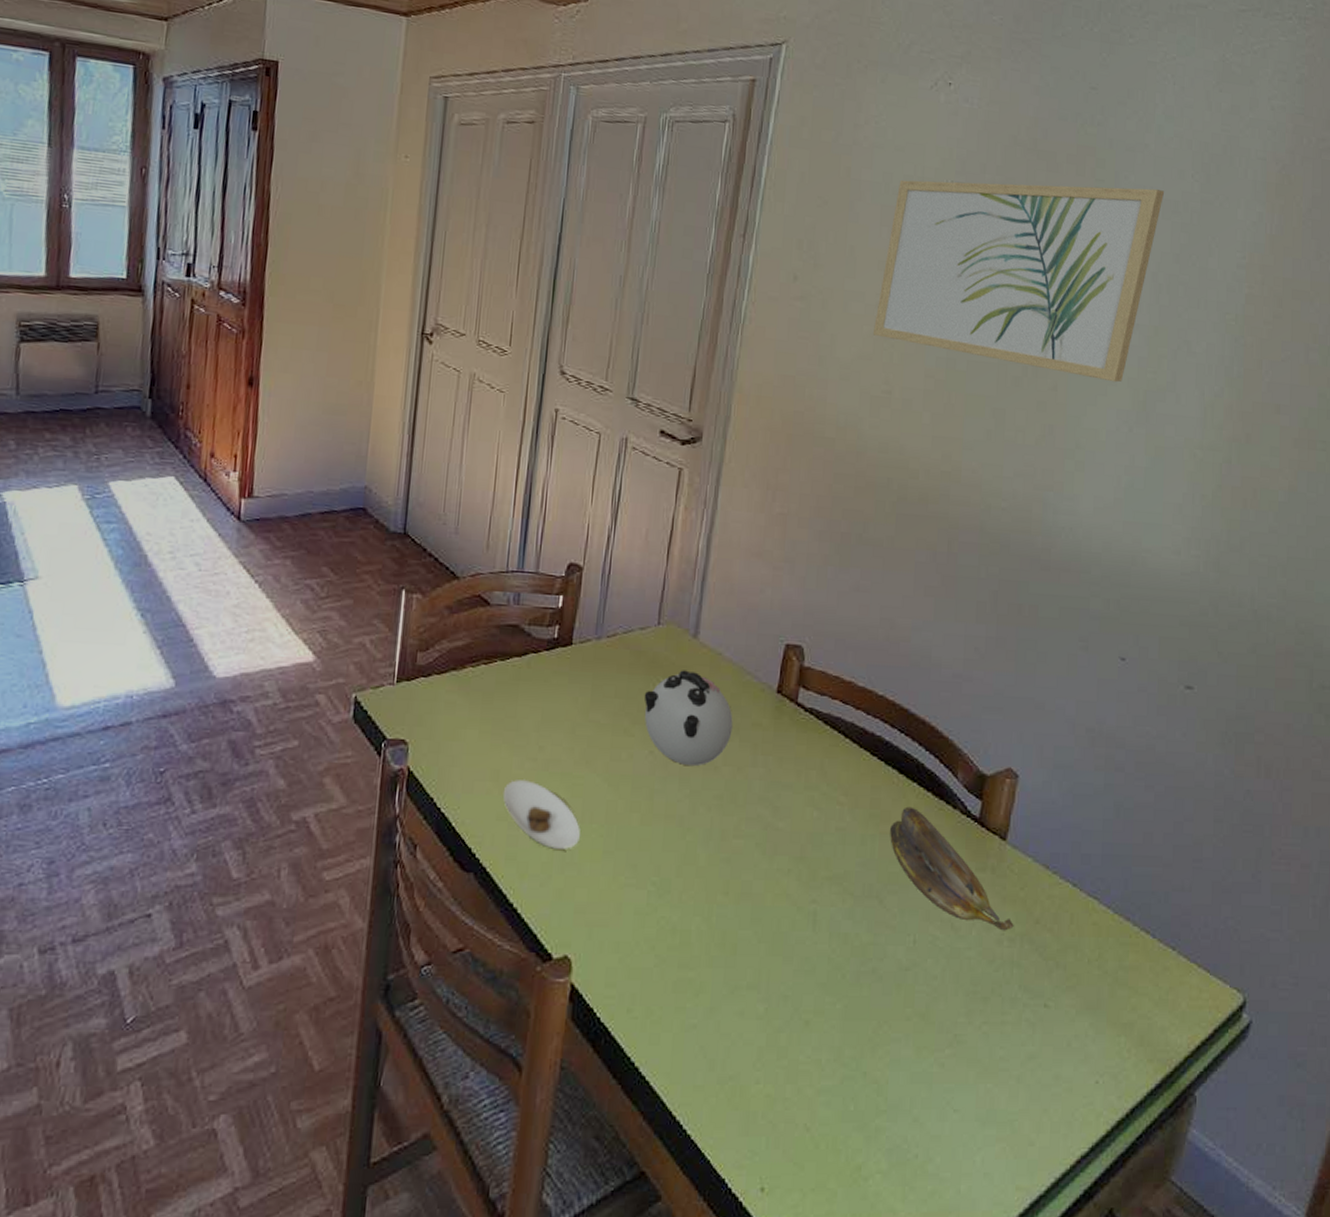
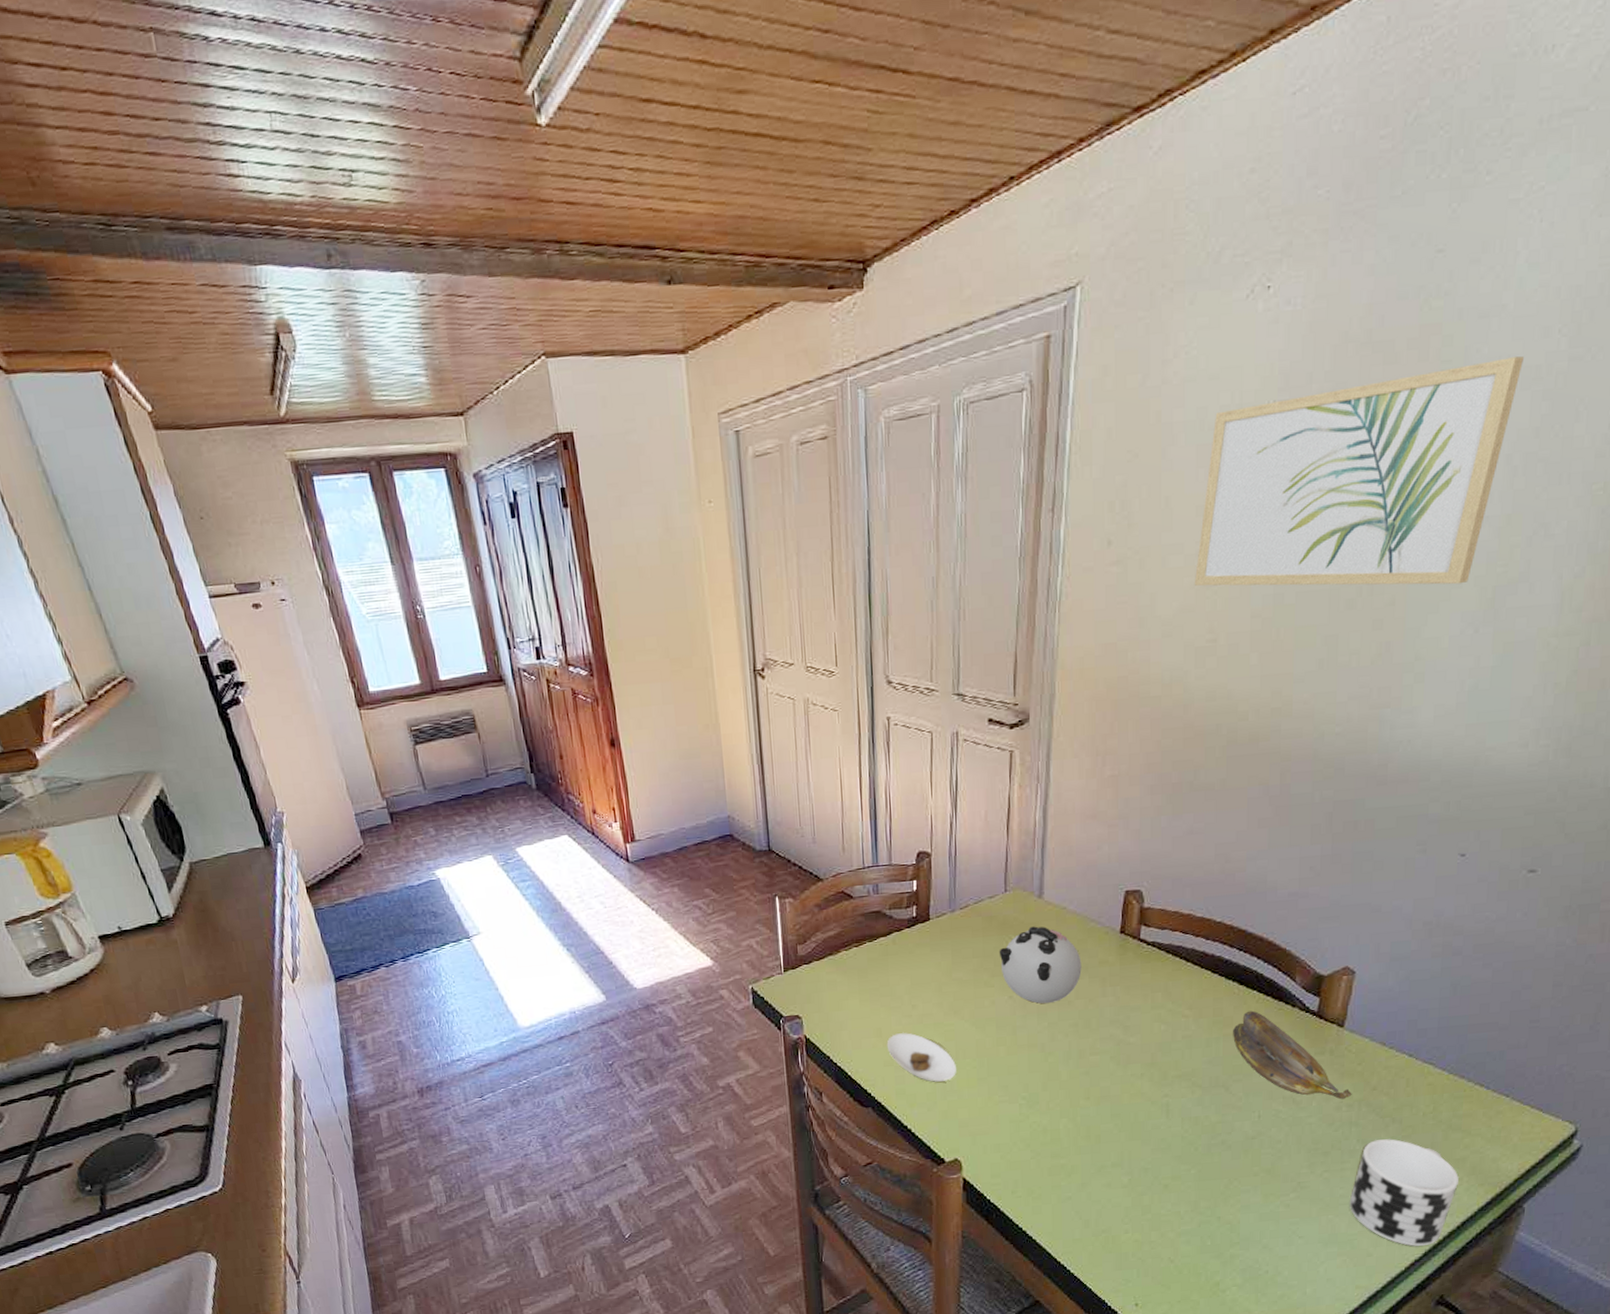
cup: none [1009,988,1126,1138] -> present [1349,1139,1459,1247]

